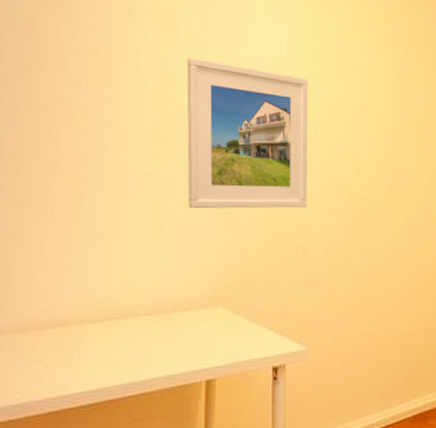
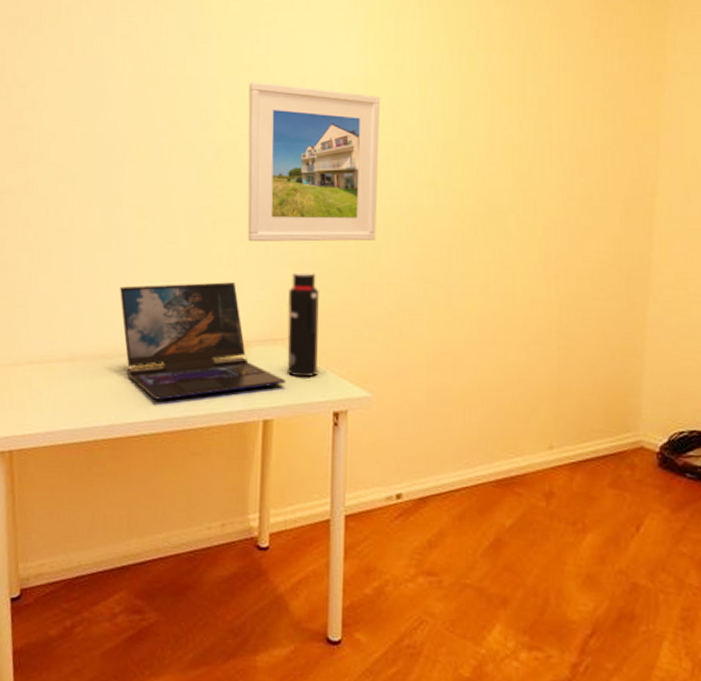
laptop: none [54,248,228,369] -> present [120,282,286,400]
water bottle: none [227,236,257,337] -> present [287,271,319,378]

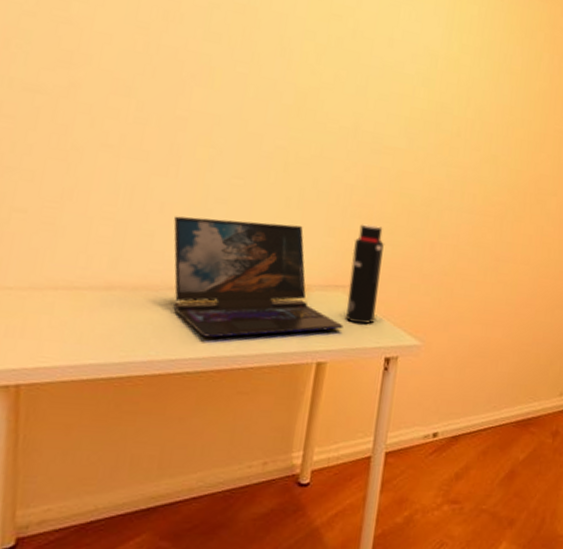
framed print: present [247,81,380,242] -> none [319,31,458,204]

